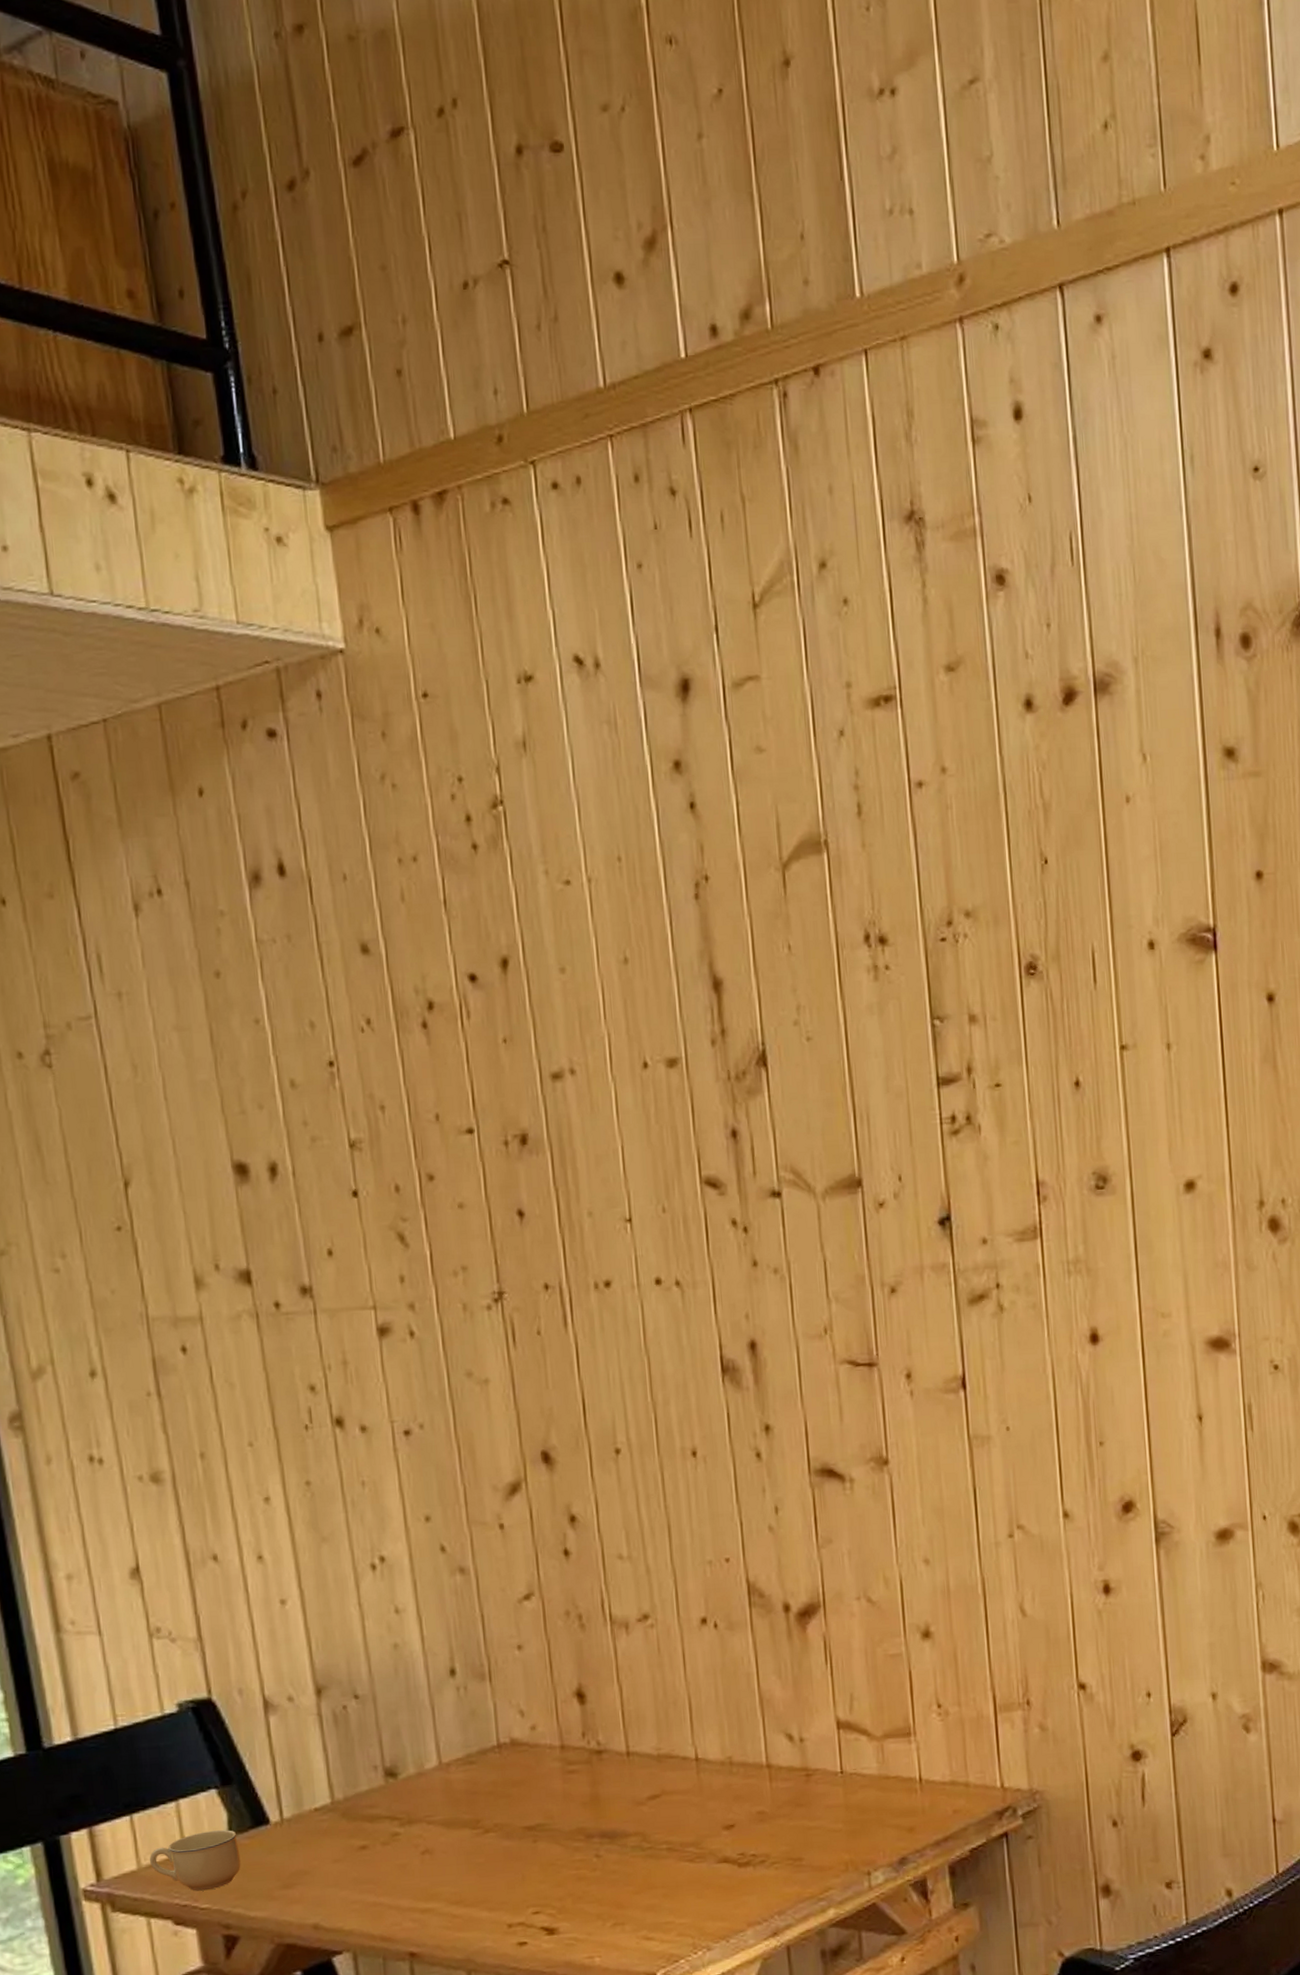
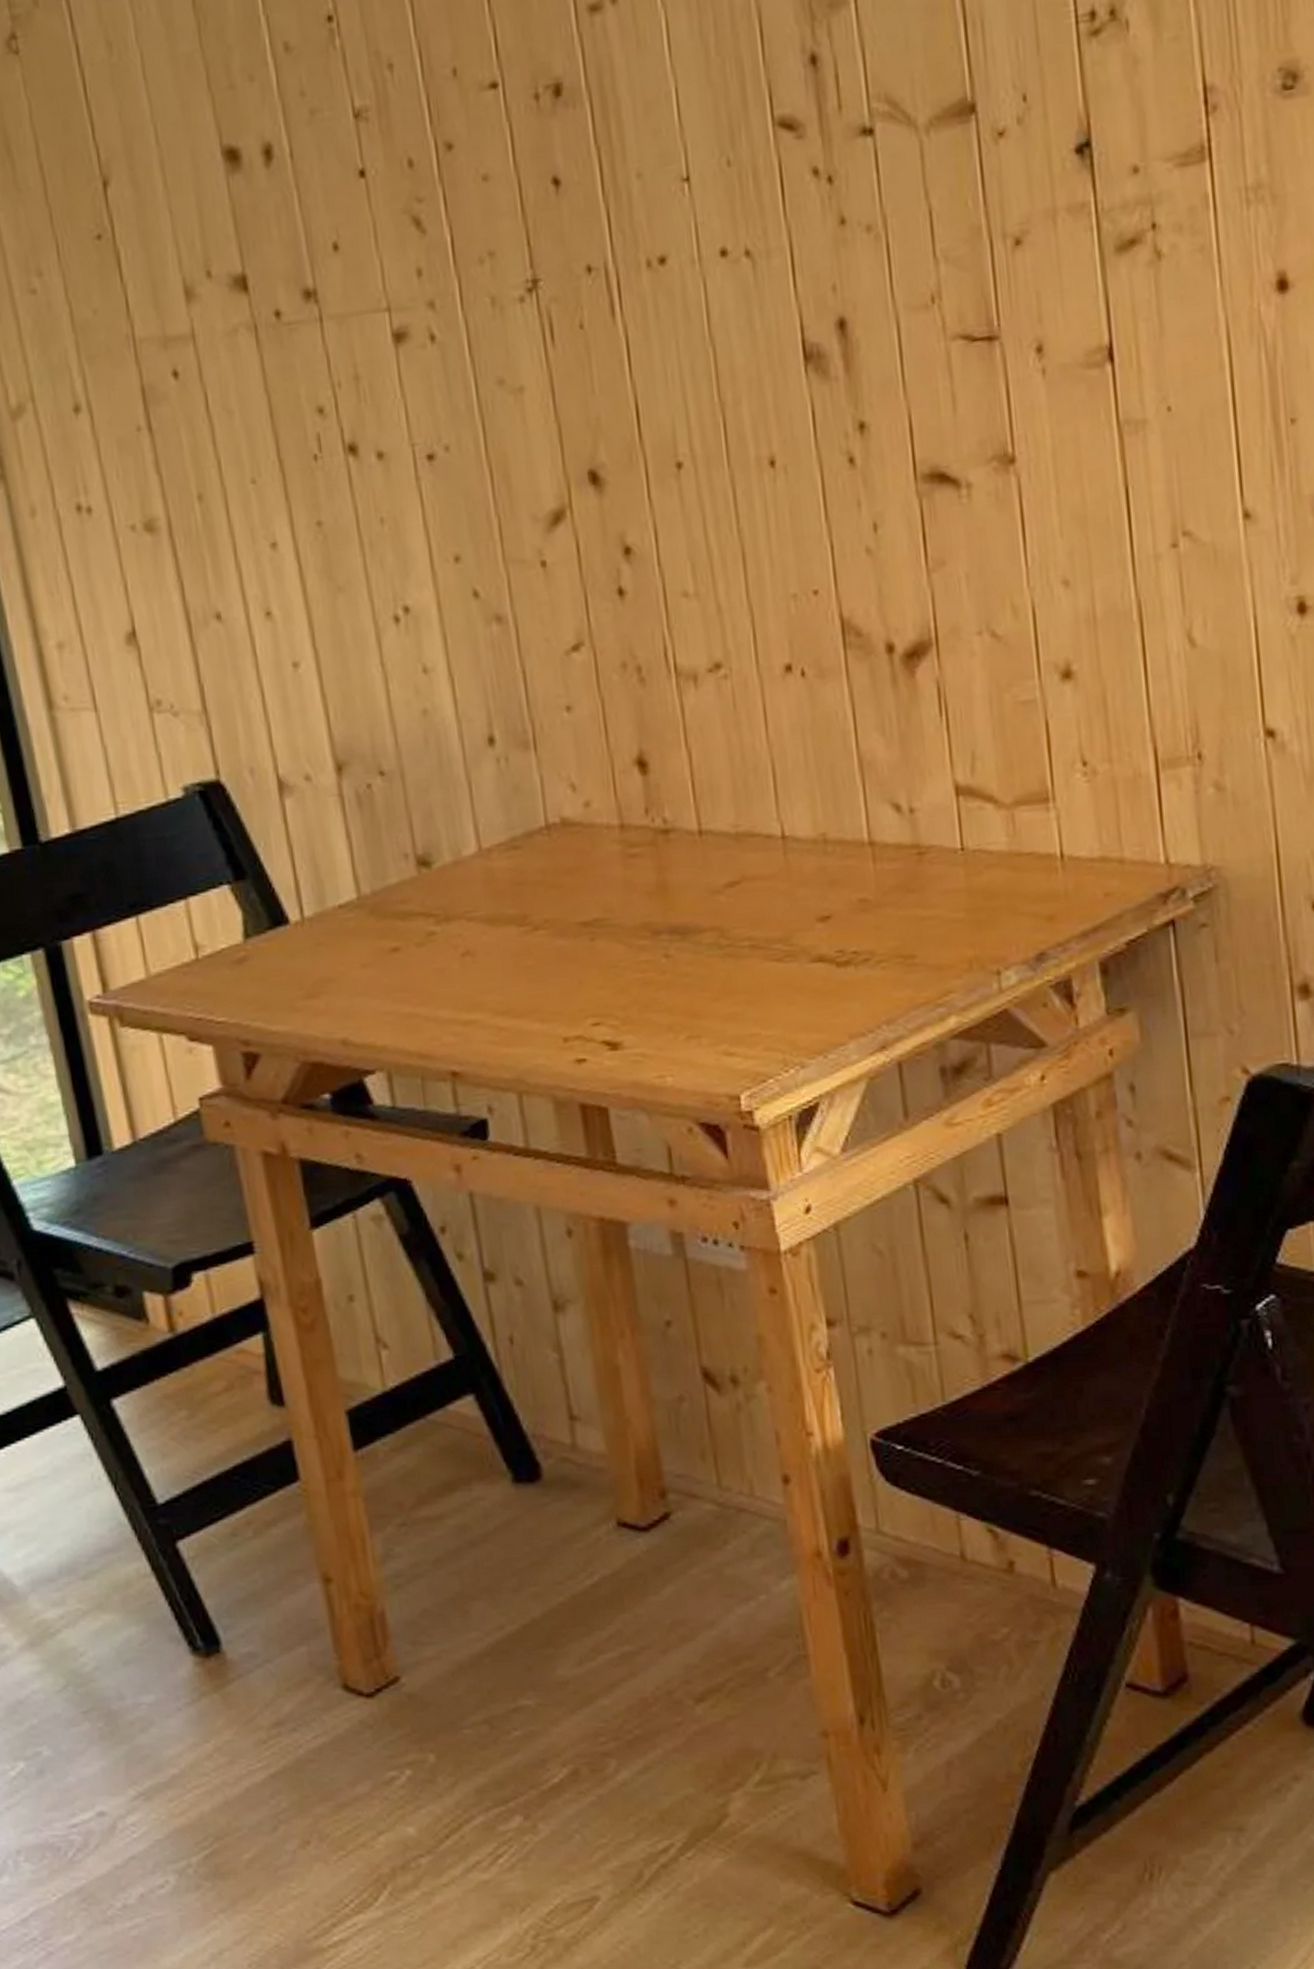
cup: present [149,1829,241,1891] -> none [158,931,259,1003]

